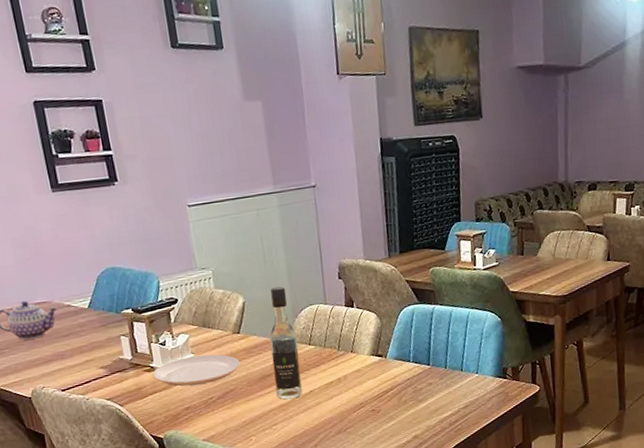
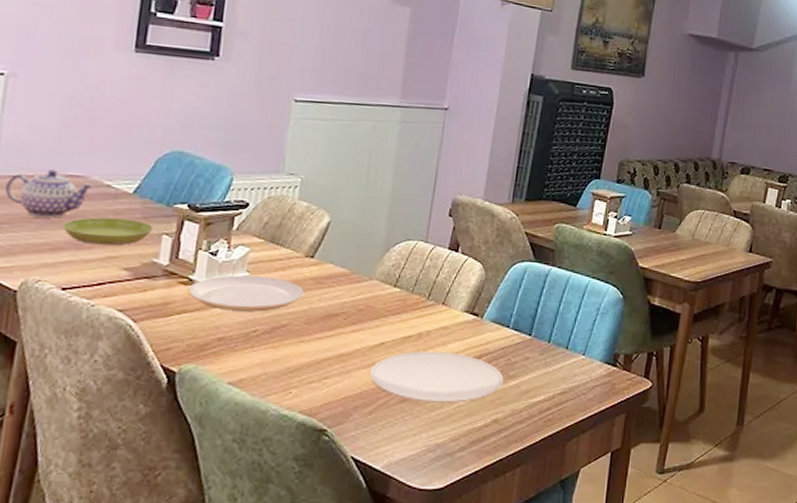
saucer: none [45,328,113,353] -> present [62,217,154,245]
bottle: present [269,286,303,400] -> none [338,212,384,349]
plate: none [307,389,415,432] -> present [370,351,504,404]

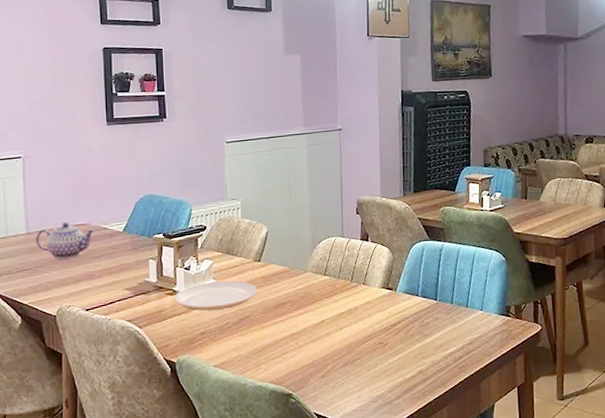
saucer: present [62,217,154,245] -> none [79,251,142,274]
plate: present [370,351,504,404] -> none [317,321,421,364]

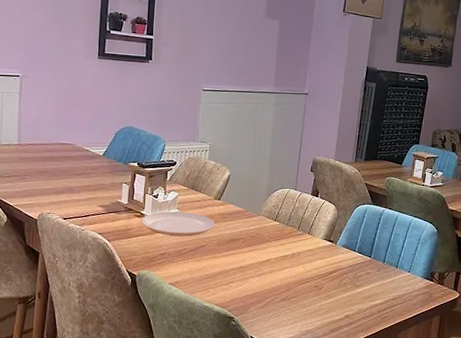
teapot: present [35,221,96,259] -> none [25,139,79,172]

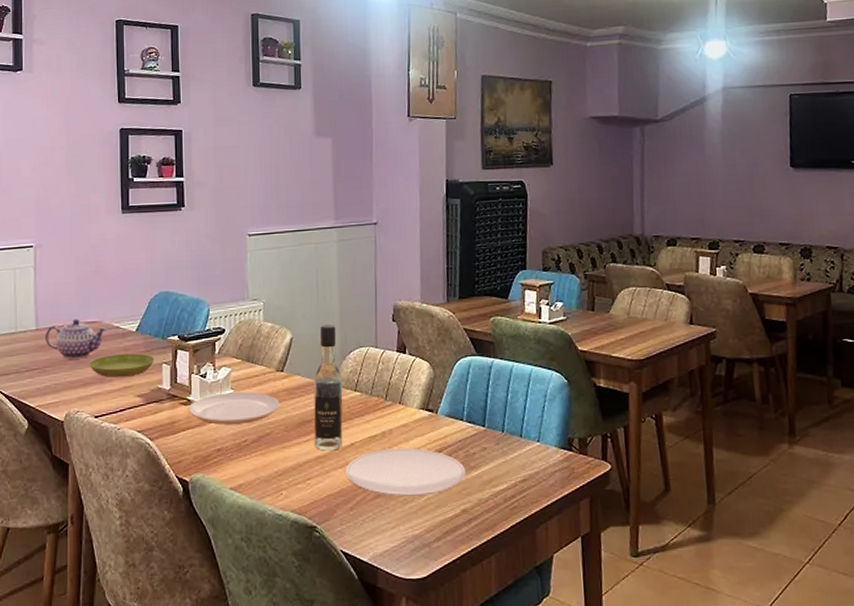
teapot: none [25,139,79,172] -> present [44,318,108,359]
saucer: none [61,171,117,190] -> present [89,353,155,377]
bottle: none [239,168,266,264] -> present [313,325,343,451]
plate: none [261,266,352,303] -> present [346,448,466,498]

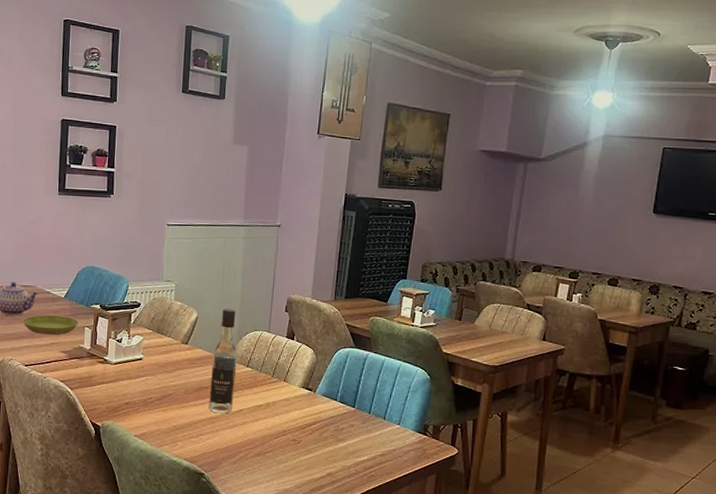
plate: present [188,392,280,425] -> none [104,357,182,384]
plate: present [346,448,466,498] -> none [233,417,334,459]

